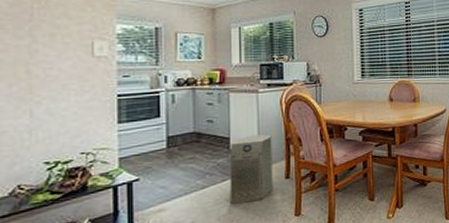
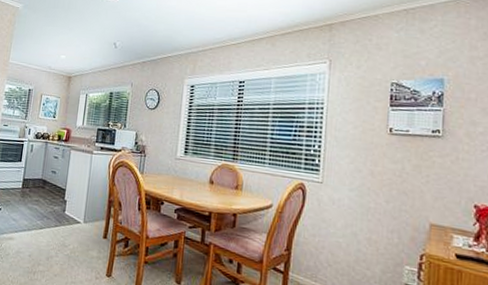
air purifier: present [229,134,273,205] -> none [57,191,98,252]

